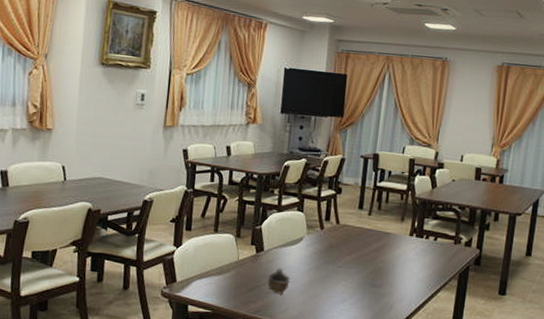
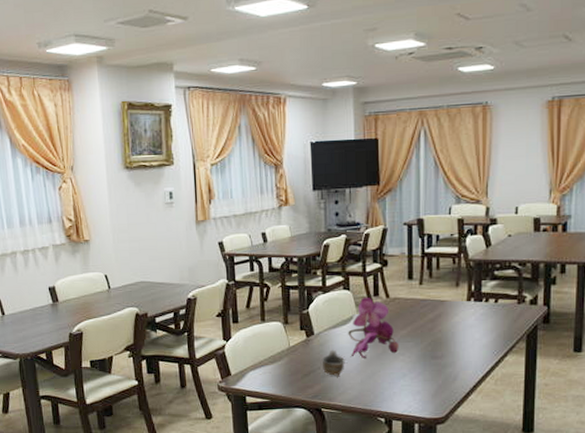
flower: none [296,220,343,280] -> present [348,297,399,358]

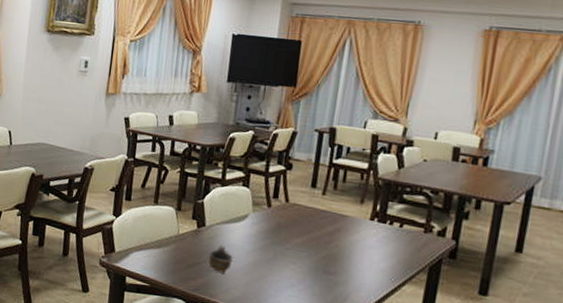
flower: present [348,297,399,358] -> none [240,197,292,261]

